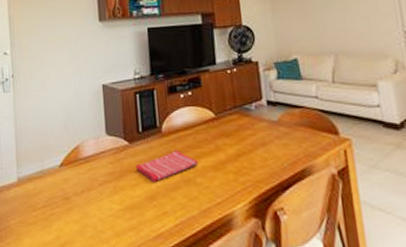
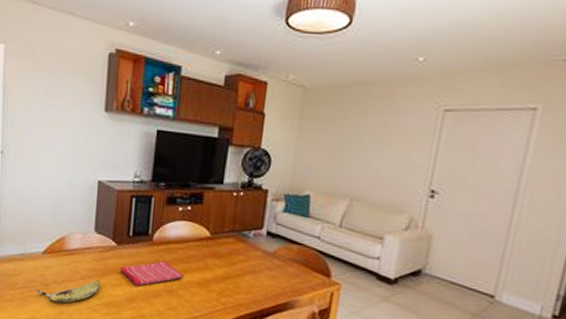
fruit: none [58,183,120,216] -> present [37,280,101,303]

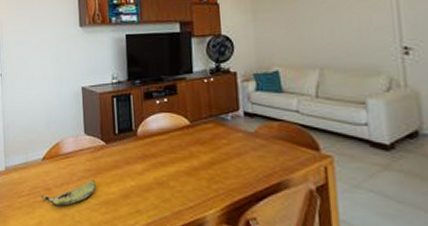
dish towel: present [119,261,184,287] -> none [111,154,172,183]

